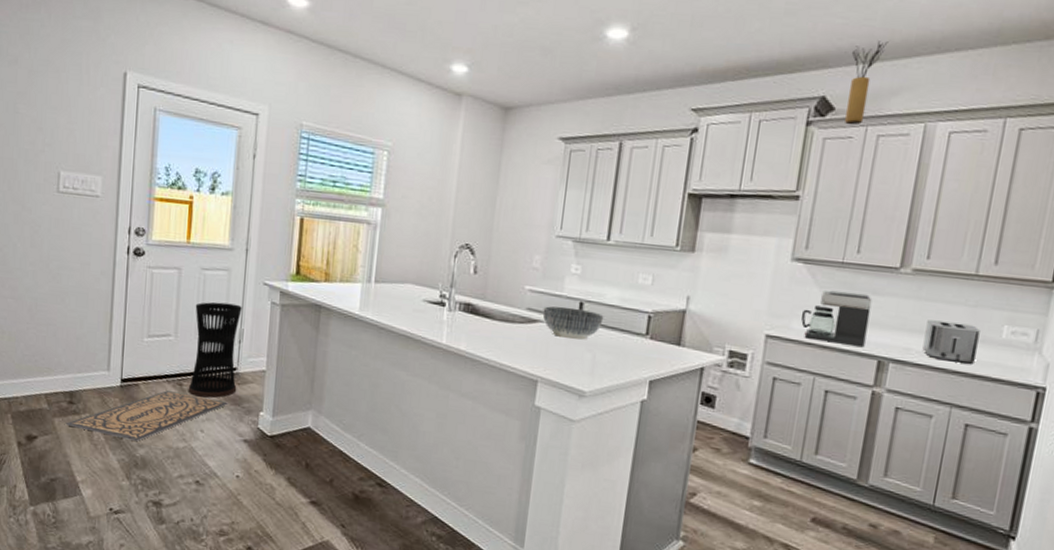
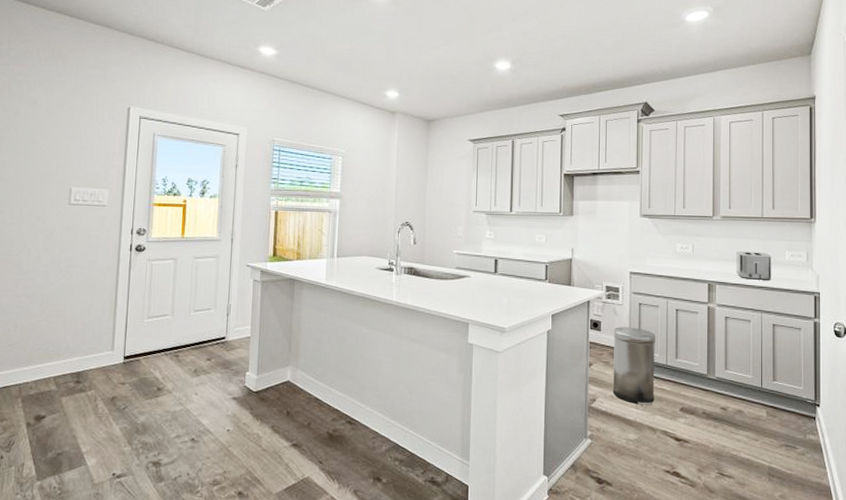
doormat: present [64,391,229,441] -> none [71,363,220,410]
umbrella stand: present [188,302,242,398] -> none [183,284,229,365]
bowl: present [542,306,604,340] -> none [468,264,514,289]
pedal bin: none [721,405,792,510] -> present [613,327,656,405]
coffee maker: present [801,290,872,348] -> none [652,236,698,276]
vase: present [845,41,889,126] -> none [660,64,682,121]

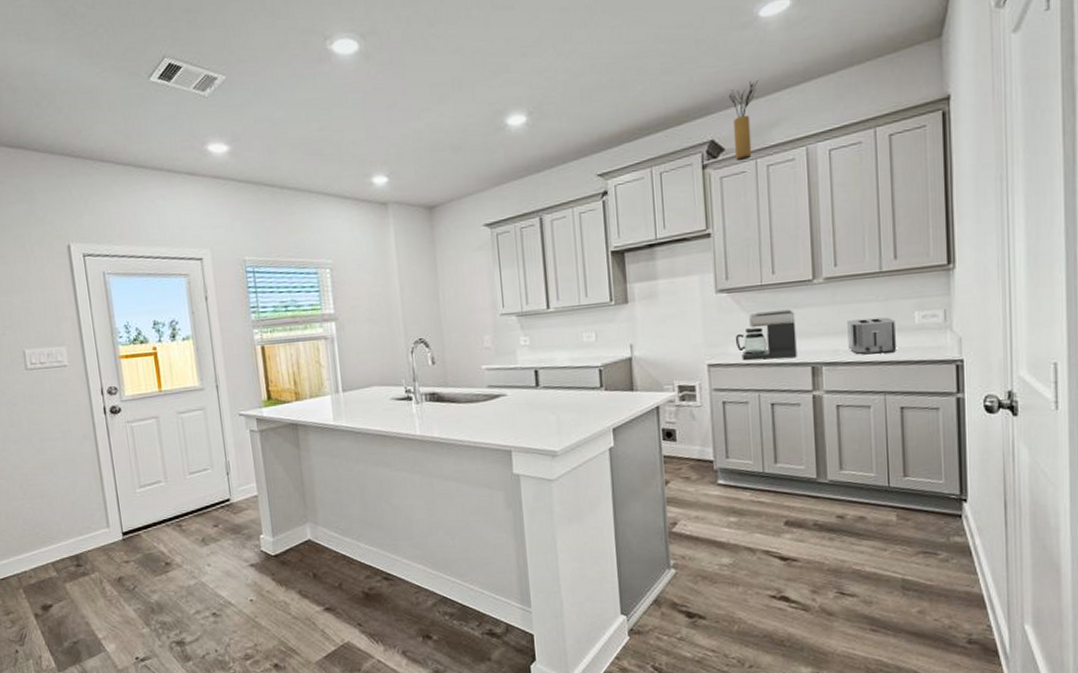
pedal bin: present [613,327,656,405] -> none [692,431,751,523]
coffee maker: none [652,236,698,276] -> present [735,309,797,361]
vase: none [660,64,682,121] -> present [728,80,759,162]

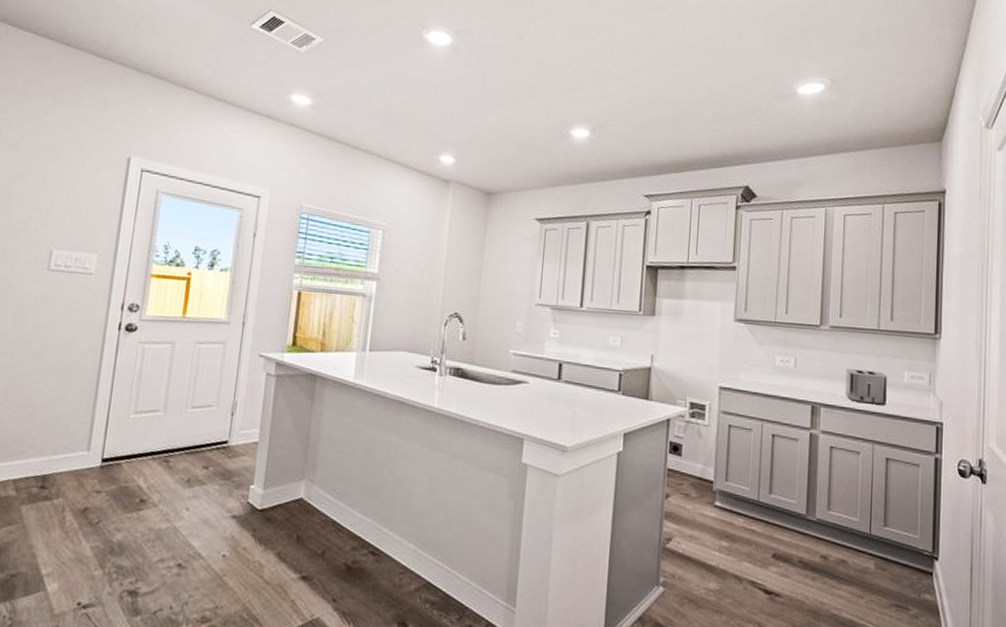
vase: present [728,80,759,162] -> none [765,144,792,209]
coffee maker: present [735,309,797,361] -> none [746,345,802,395]

